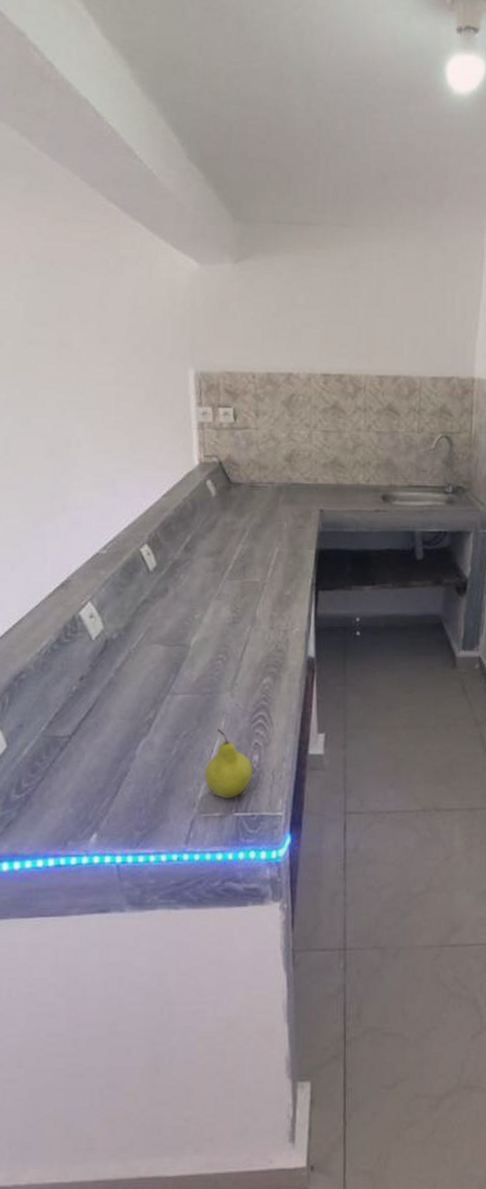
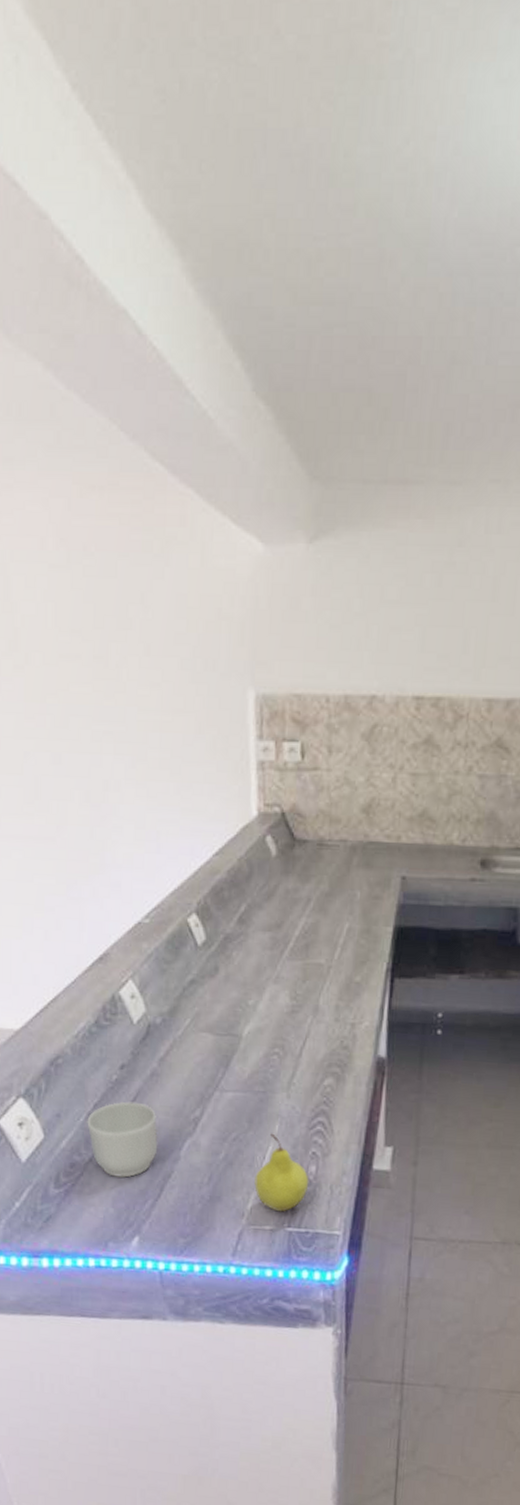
mug: none [48,709,115,779] -> present [87,1101,158,1178]

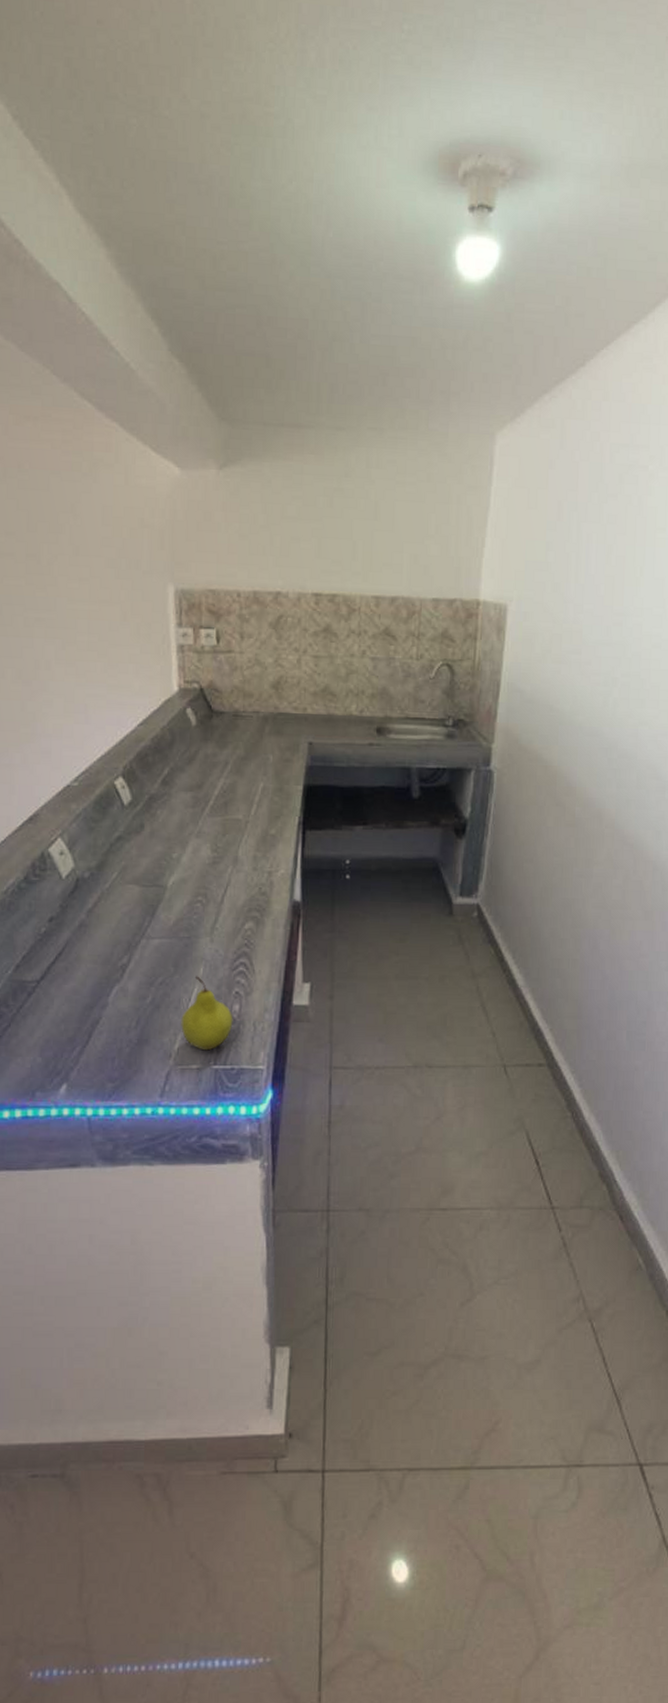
mug: present [87,1101,158,1178] -> none [15,952,86,1026]

